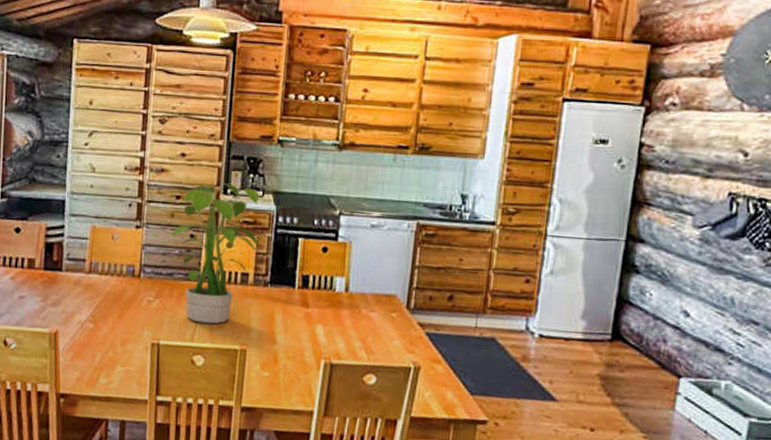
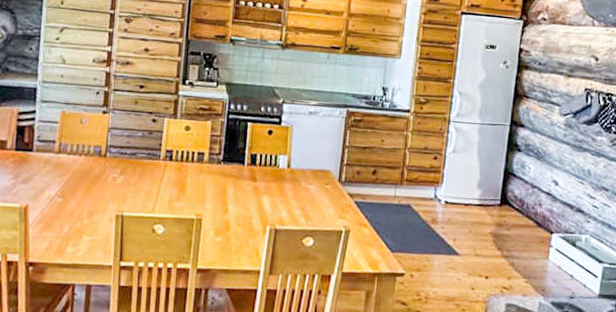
potted plant: present [169,180,260,324] -> none [133,72,214,197]

